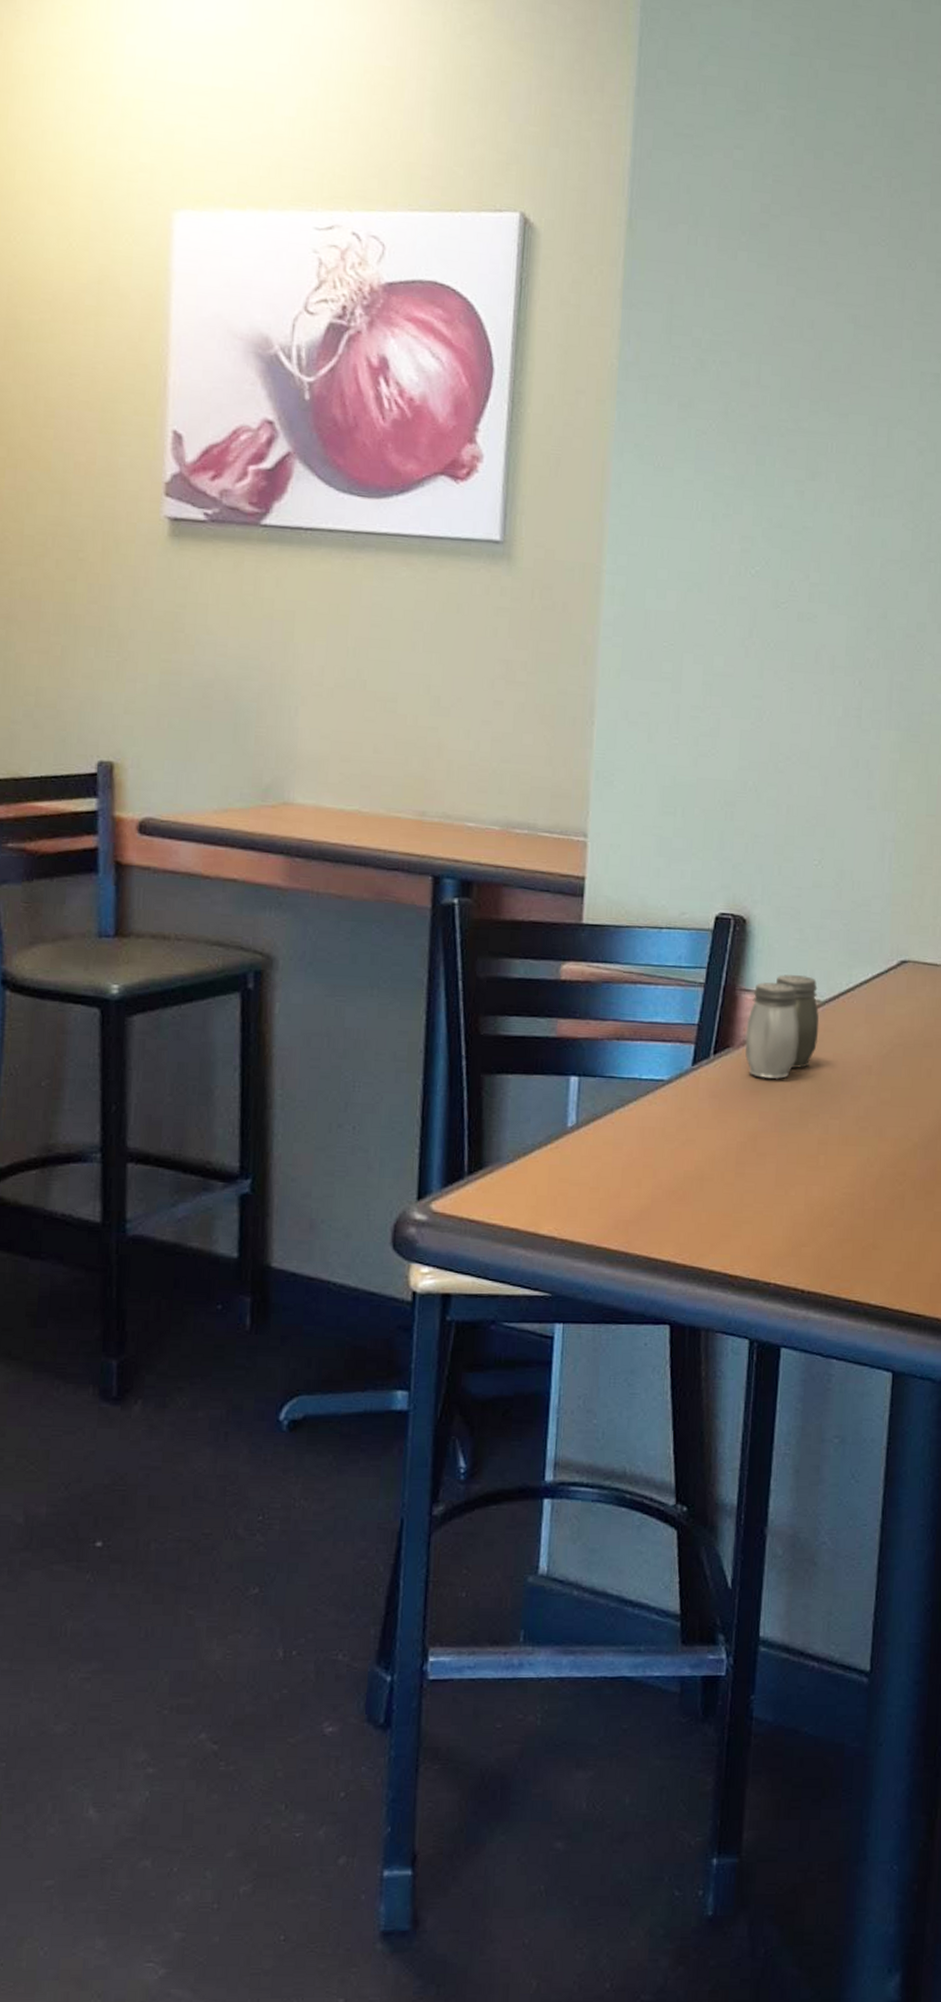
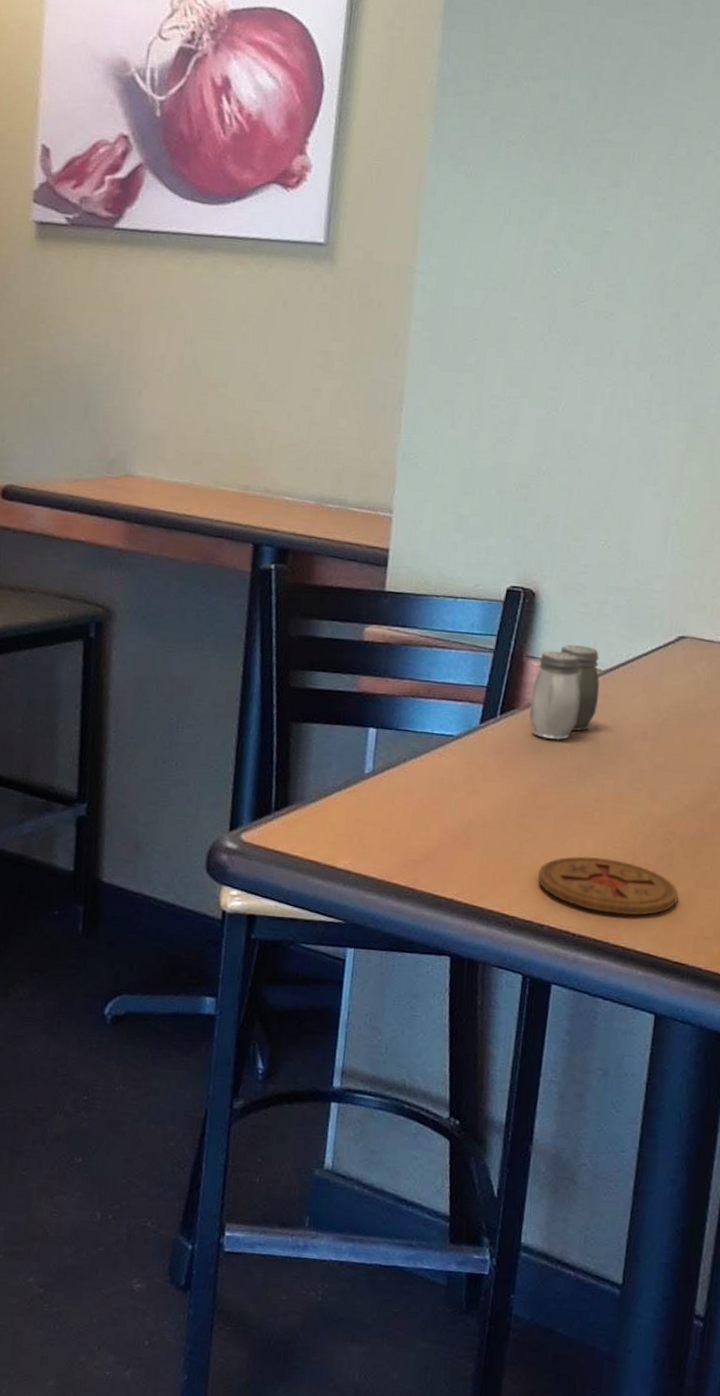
coaster: none [762,1205,911,1266] -> present [538,856,678,915]

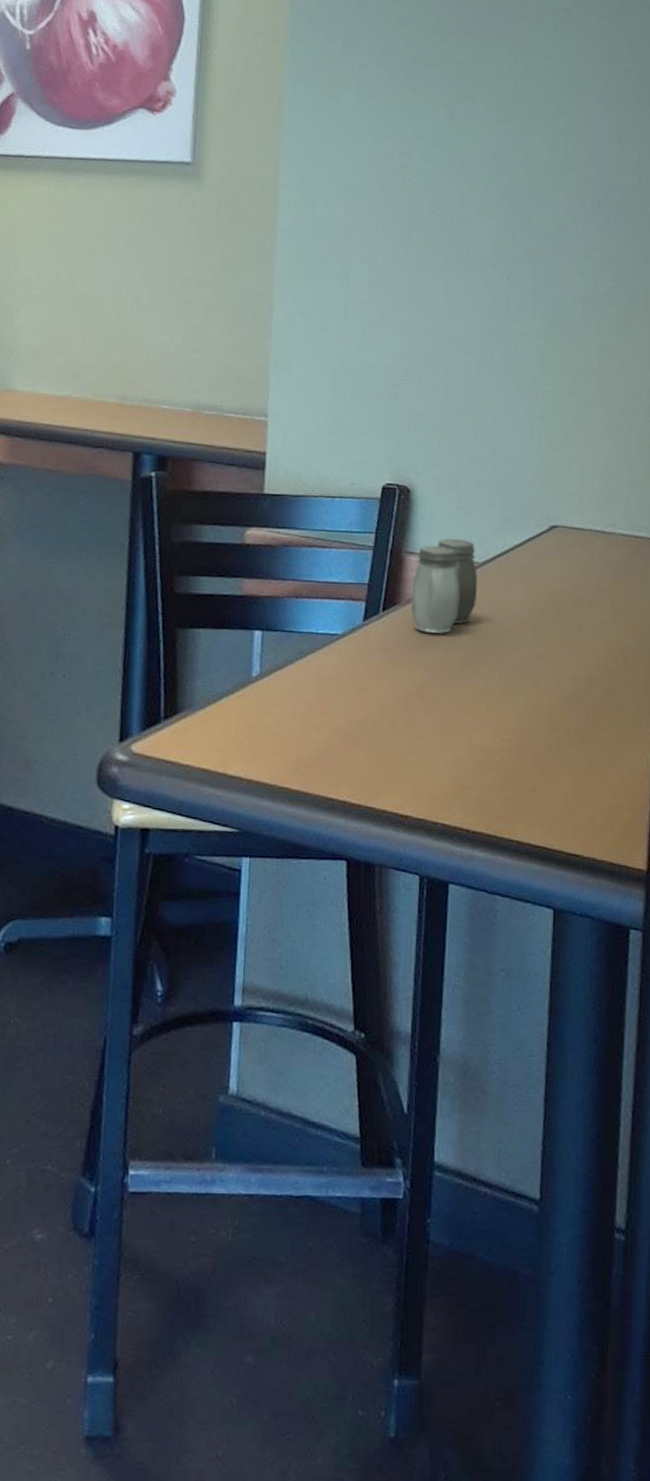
coaster: present [538,856,678,915] -> none [429,750,568,808]

